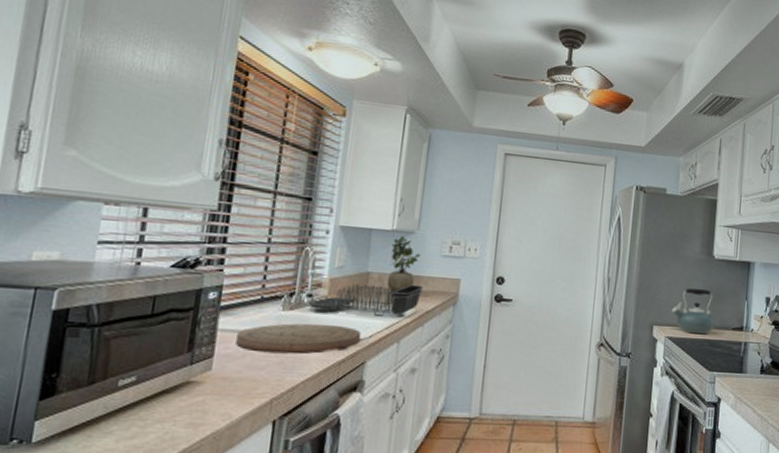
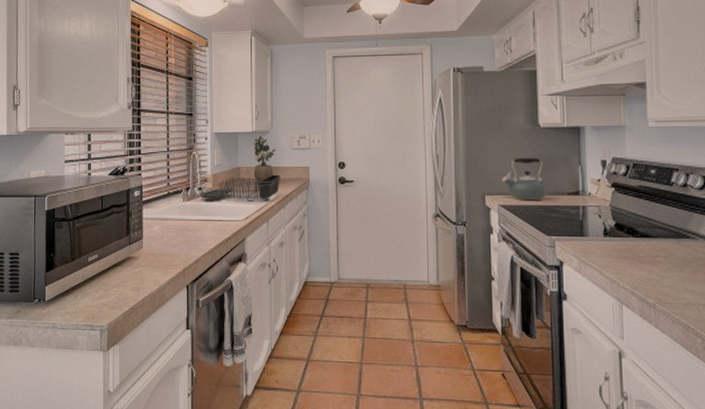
cutting board: present [235,323,362,353] -> none [155,210,240,234]

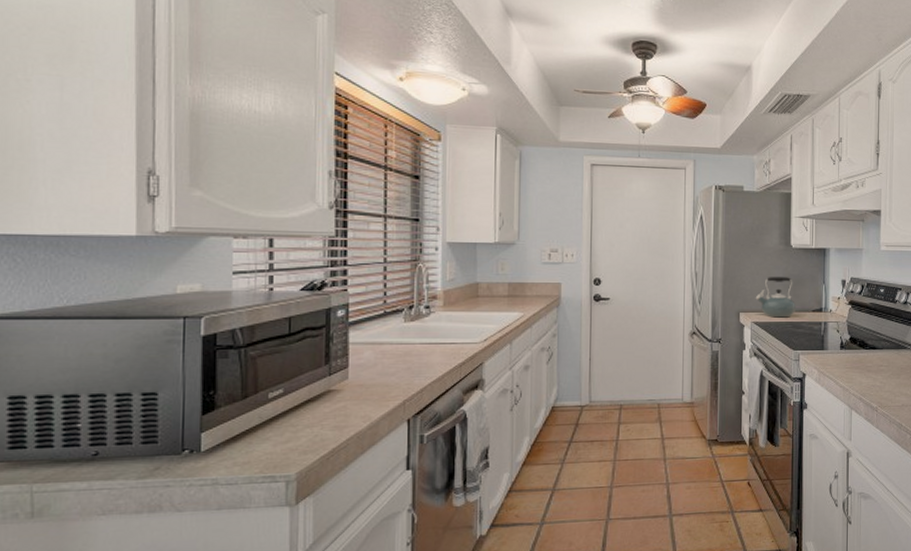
dish rack: present [201,174,281,202] -> none [428,291,528,321]
potted plant: present [253,136,276,182] -> none [495,247,523,299]

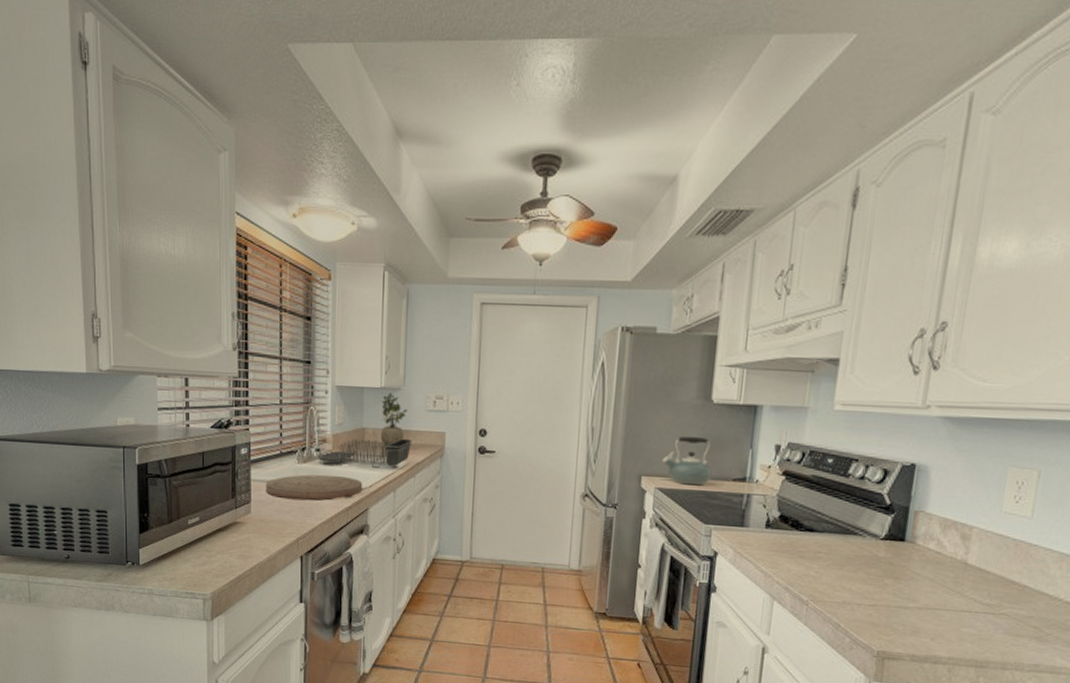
cutting board: none [366,331,477,361] -> present [265,474,363,500]
dish rack: none [428,291,528,321] -> present [318,438,413,468]
potted plant: none [495,247,523,299] -> present [380,392,408,446]

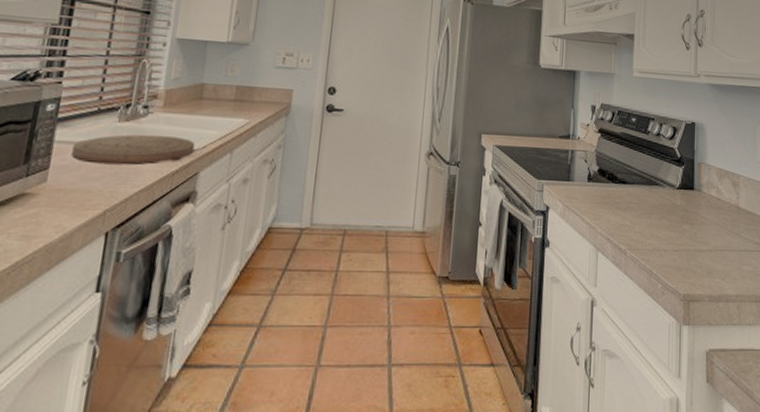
dish rack: present [318,438,413,468] -> none [145,94,257,127]
potted plant: present [380,392,408,446] -> none [221,47,255,103]
kettle: present [661,436,712,486] -> none [499,96,542,143]

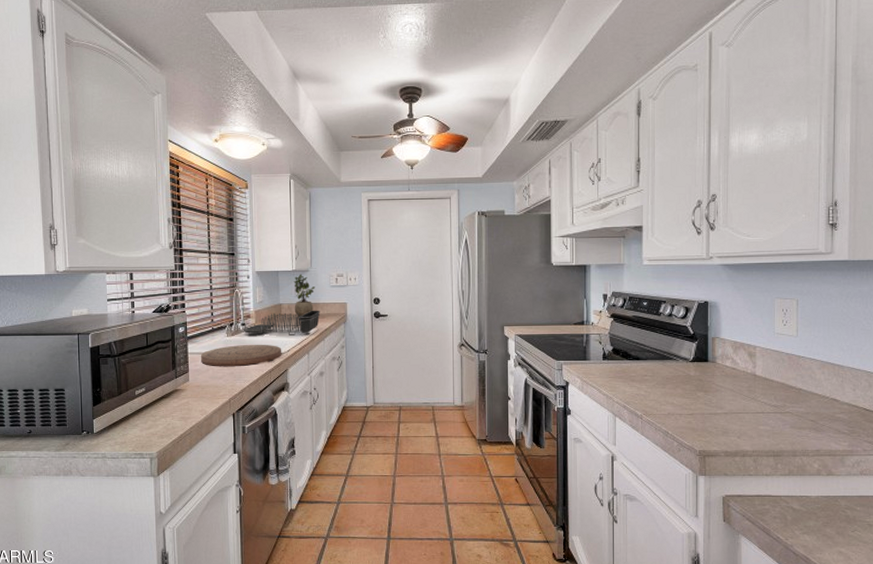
dish rack: none [145,94,257,127] -> present [244,310,321,336]
potted plant: none [221,47,255,103] -> present [294,274,316,317]

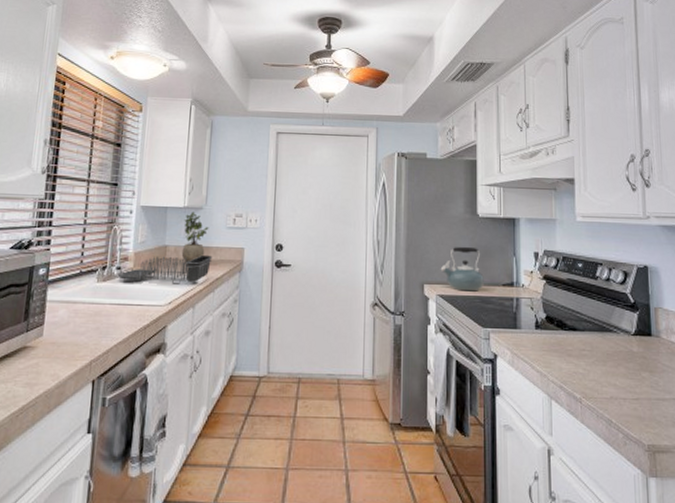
cutting board: present [200,344,282,367] -> none [61,292,163,320]
kettle: none [518,292,557,331] -> present [440,246,484,292]

